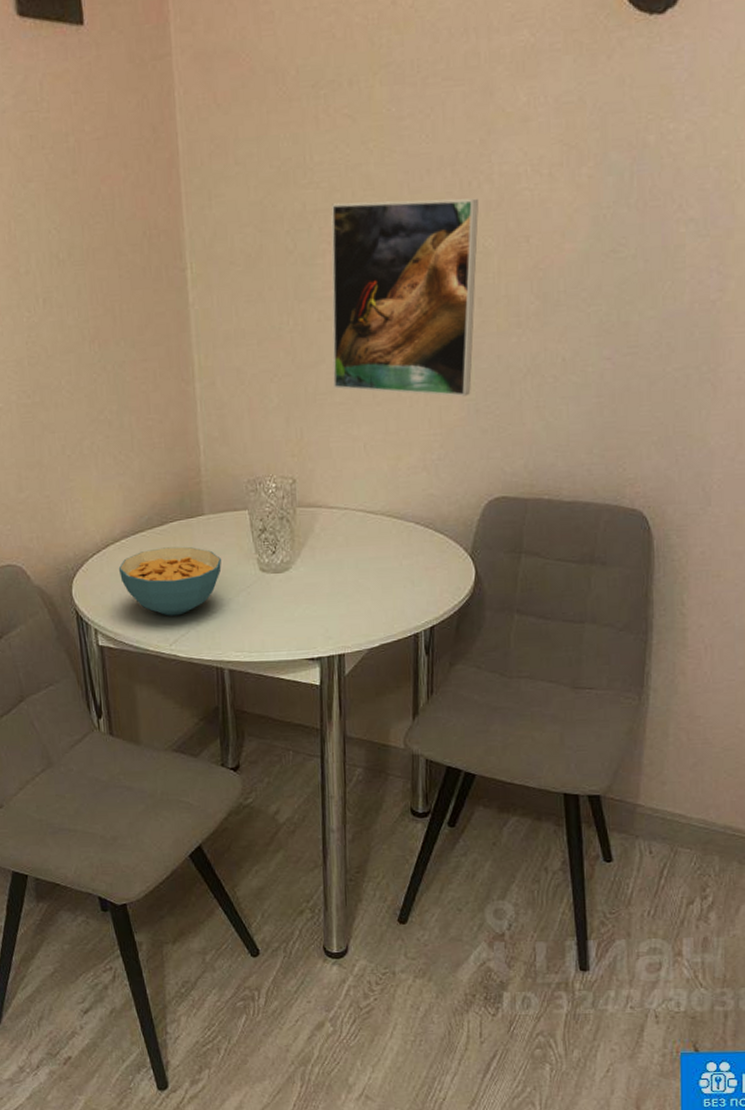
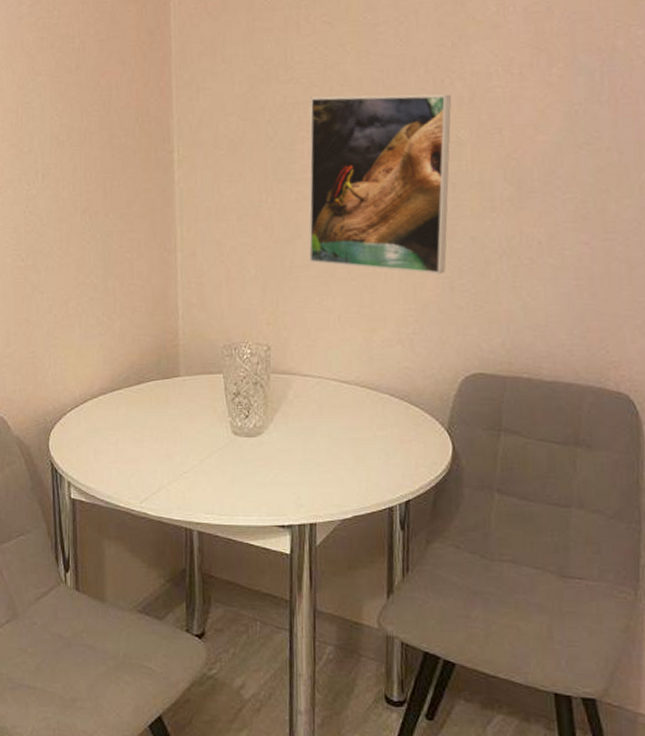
cereal bowl: present [118,546,222,616] -> none [94,406,196,473]

